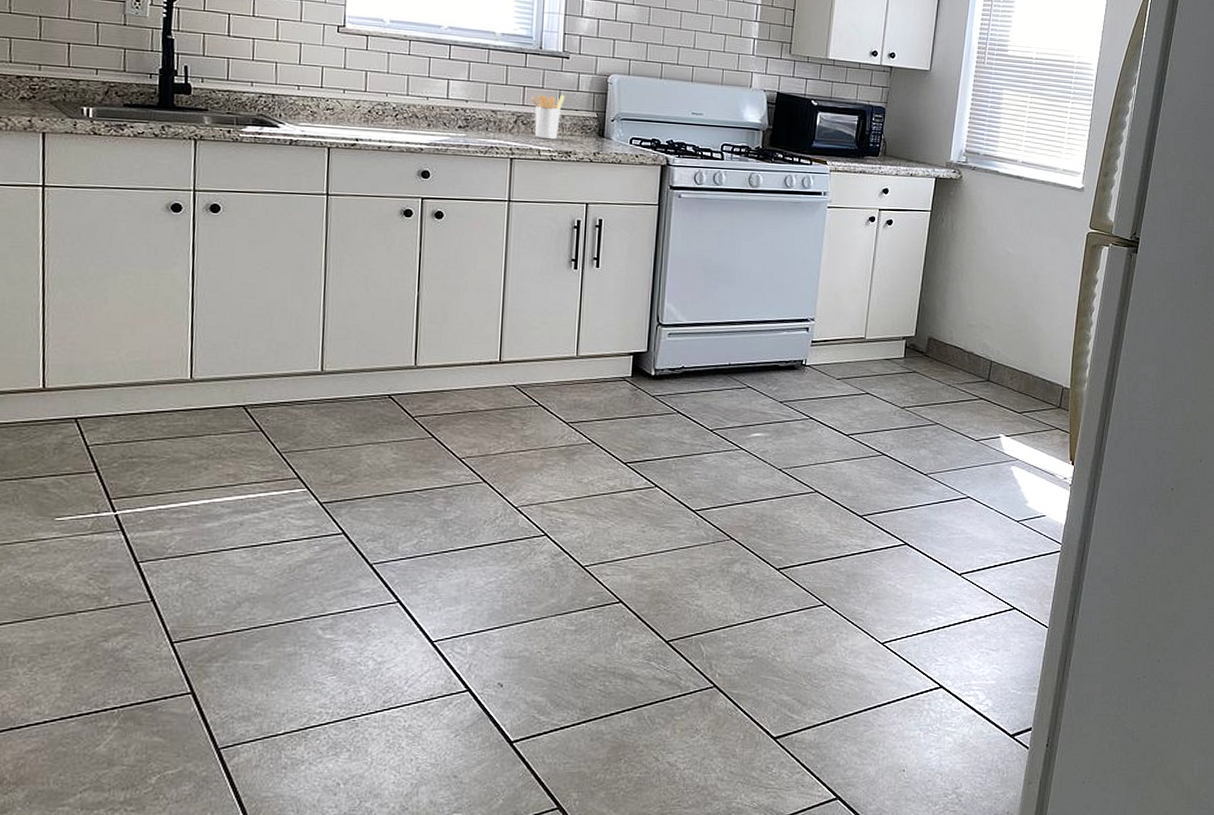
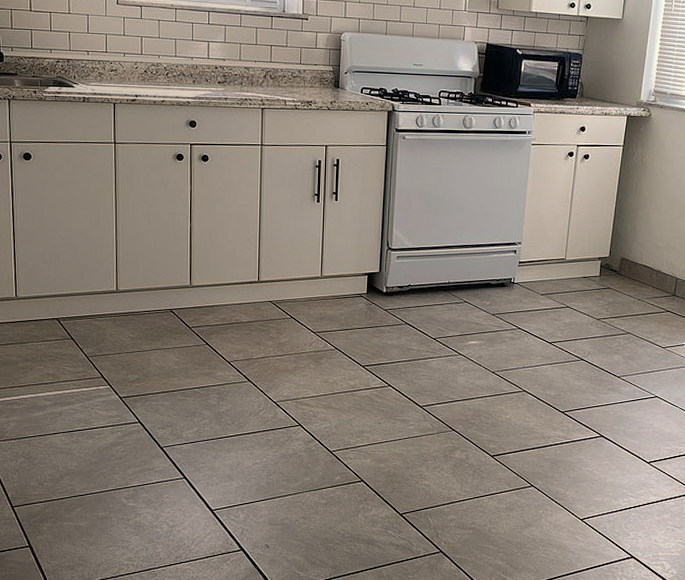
utensil holder: present [530,94,565,140] -> none [277,52,306,91]

